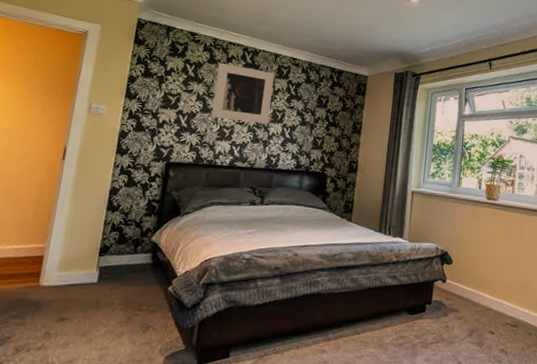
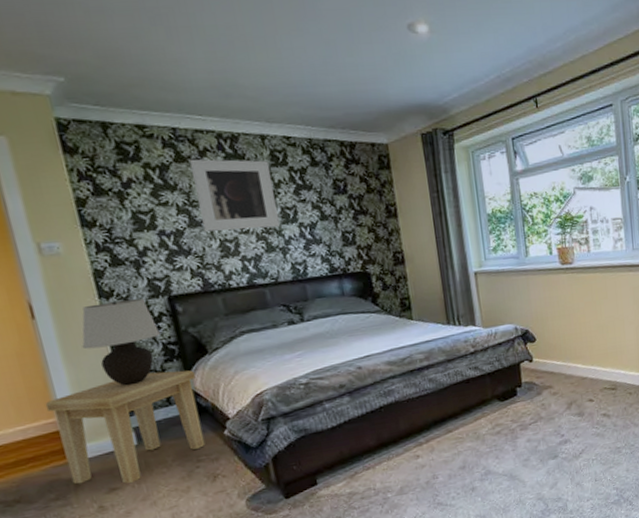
side table: none [34,222,164,316] -> present [45,370,206,484]
table lamp: none [88,157,150,230] -> present [82,299,160,386]

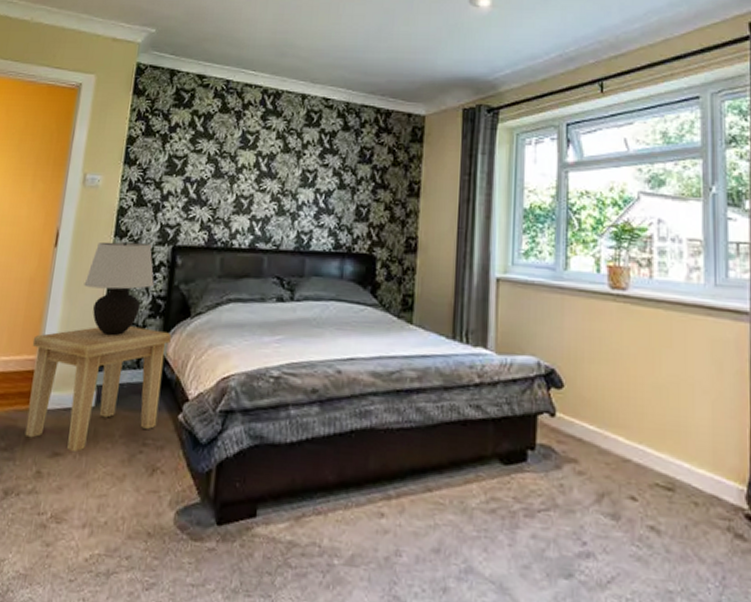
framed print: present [190,159,280,232] -> none [225,111,302,189]

